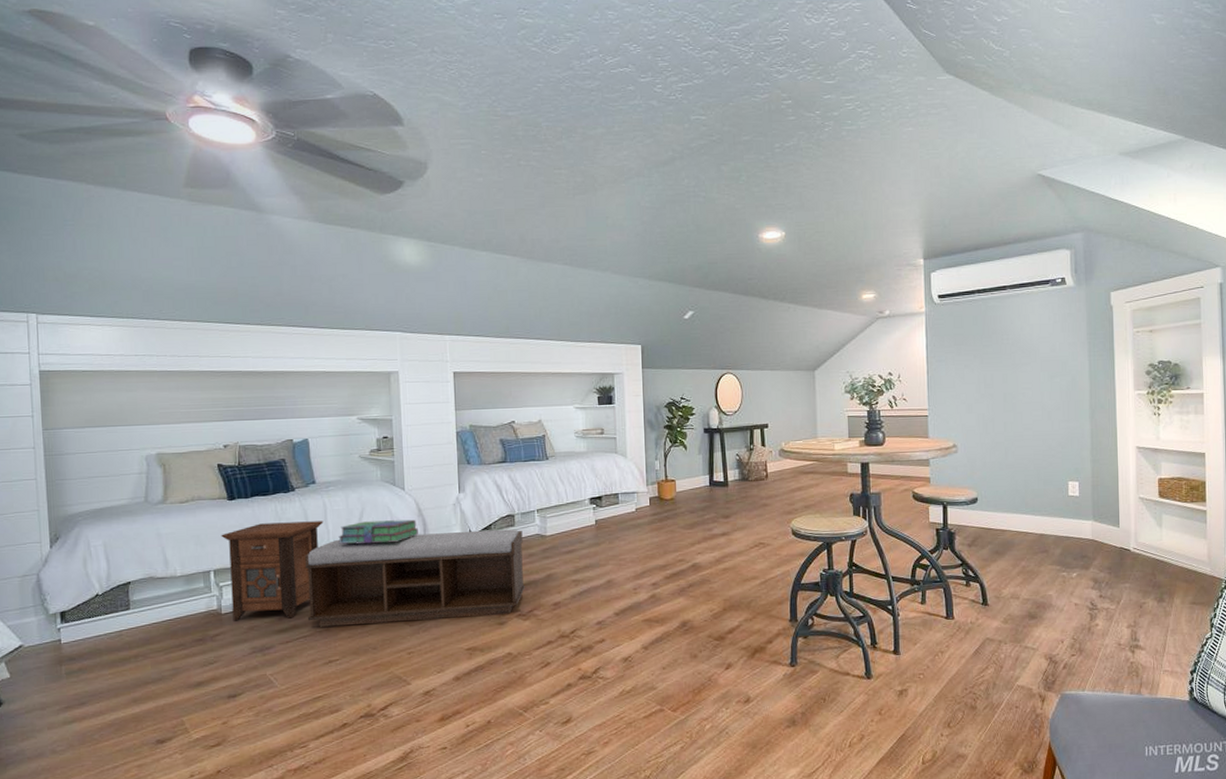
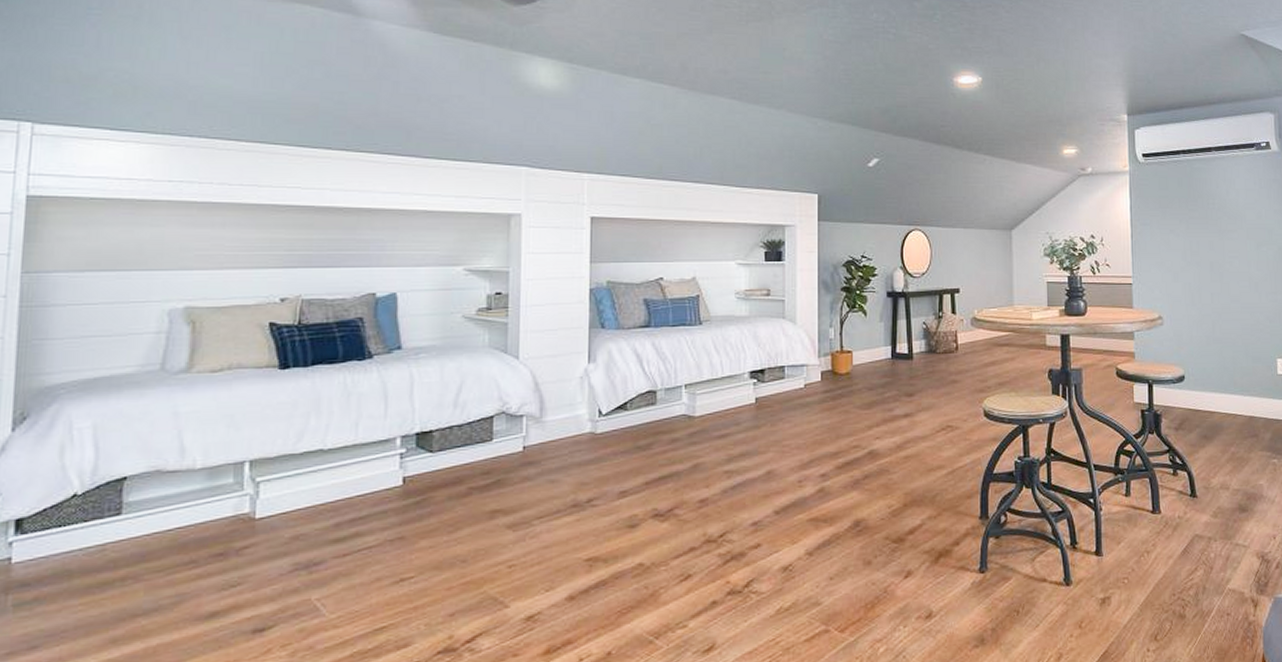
nightstand: present [221,521,323,621] -> none [264,396,408,529]
bench: present [304,529,525,627] -> none [377,408,666,535]
stack of books: present [338,519,418,544] -> none [426,395,533,426]

